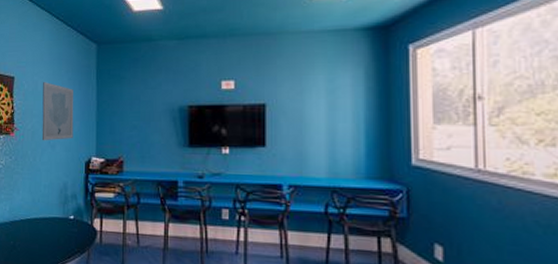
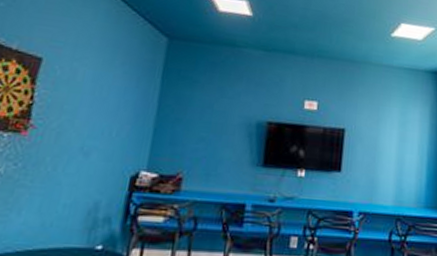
wall art: present [41,82,74,141] -> none [71,71,128,147]

